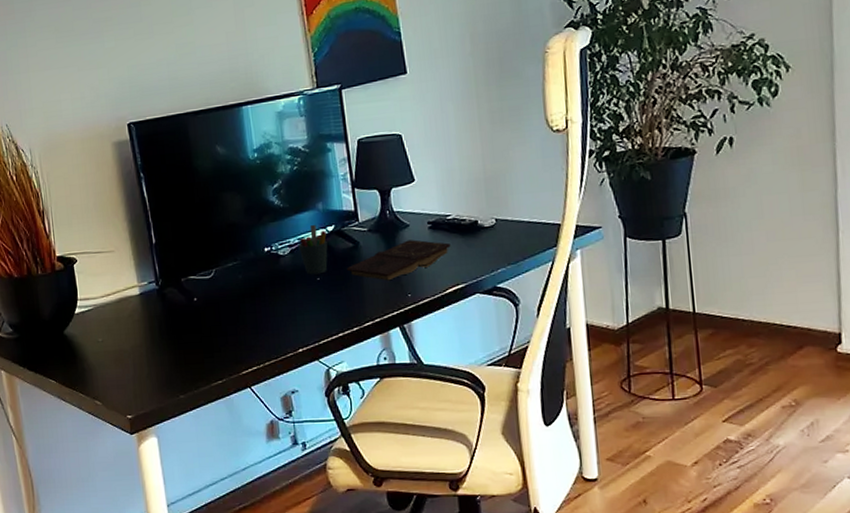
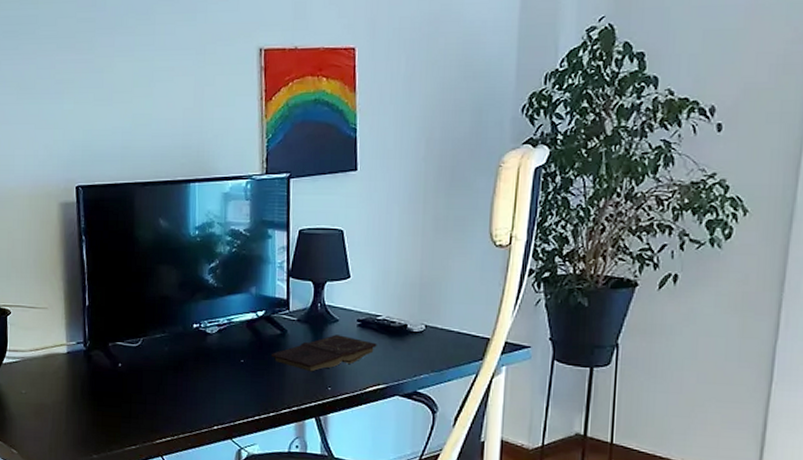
pen holder: present [298,225,328,275] -> none [226,308,256,357]

